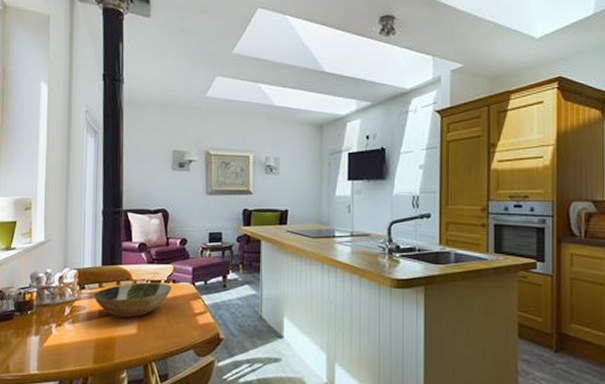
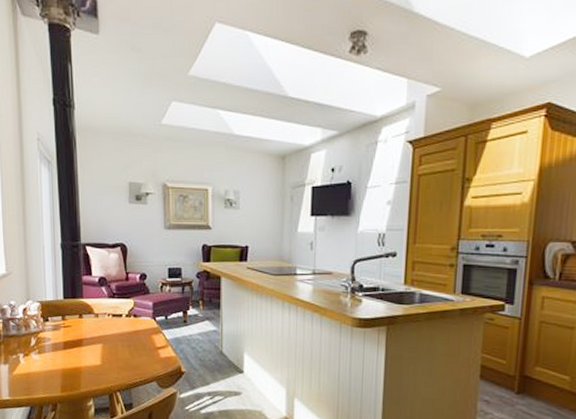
bowl: present [93,282,173,318] -> none [57,316,134,350]

